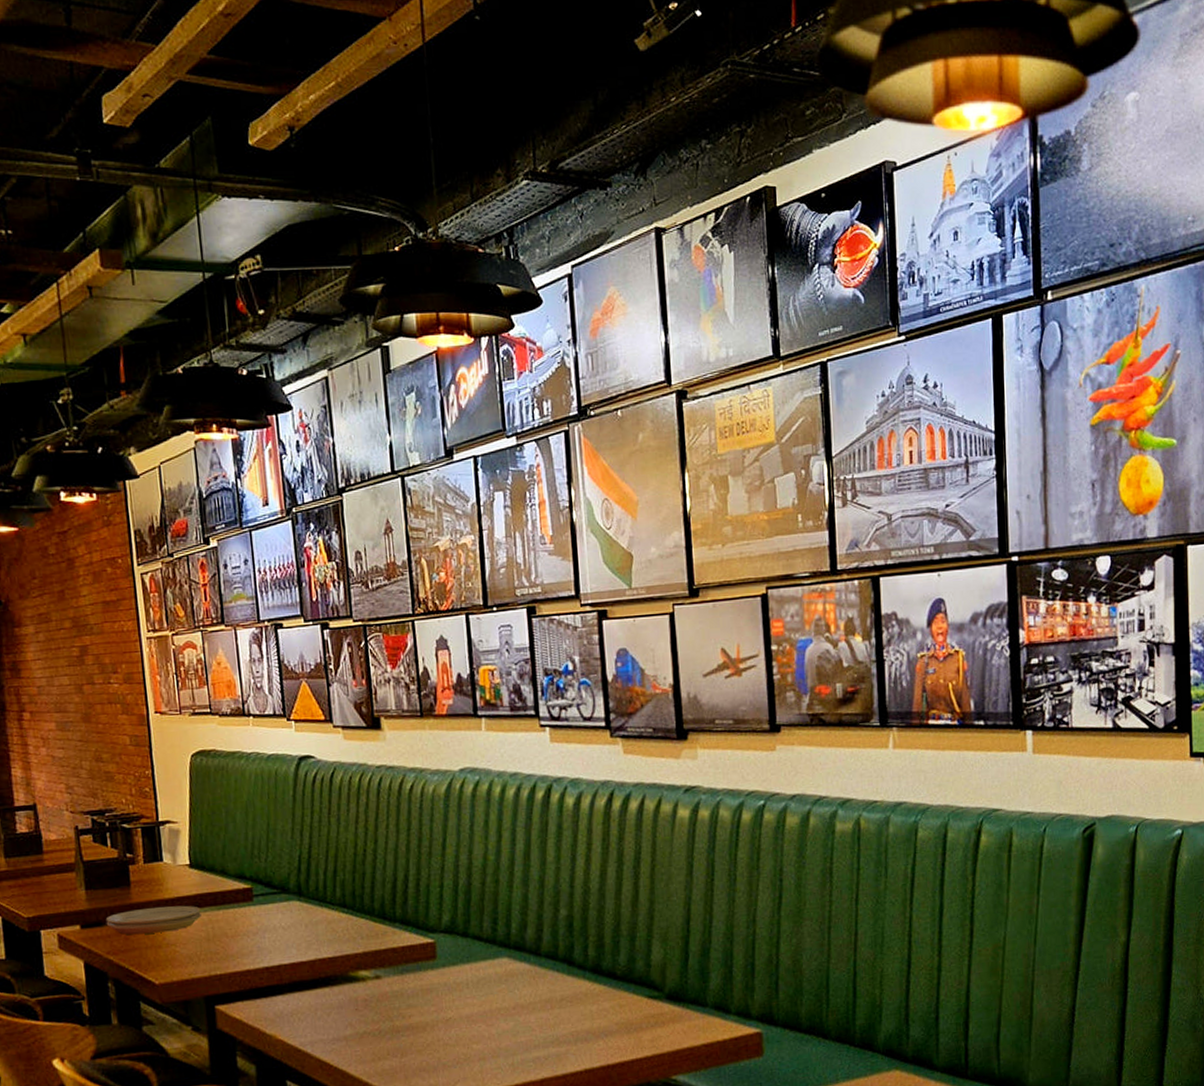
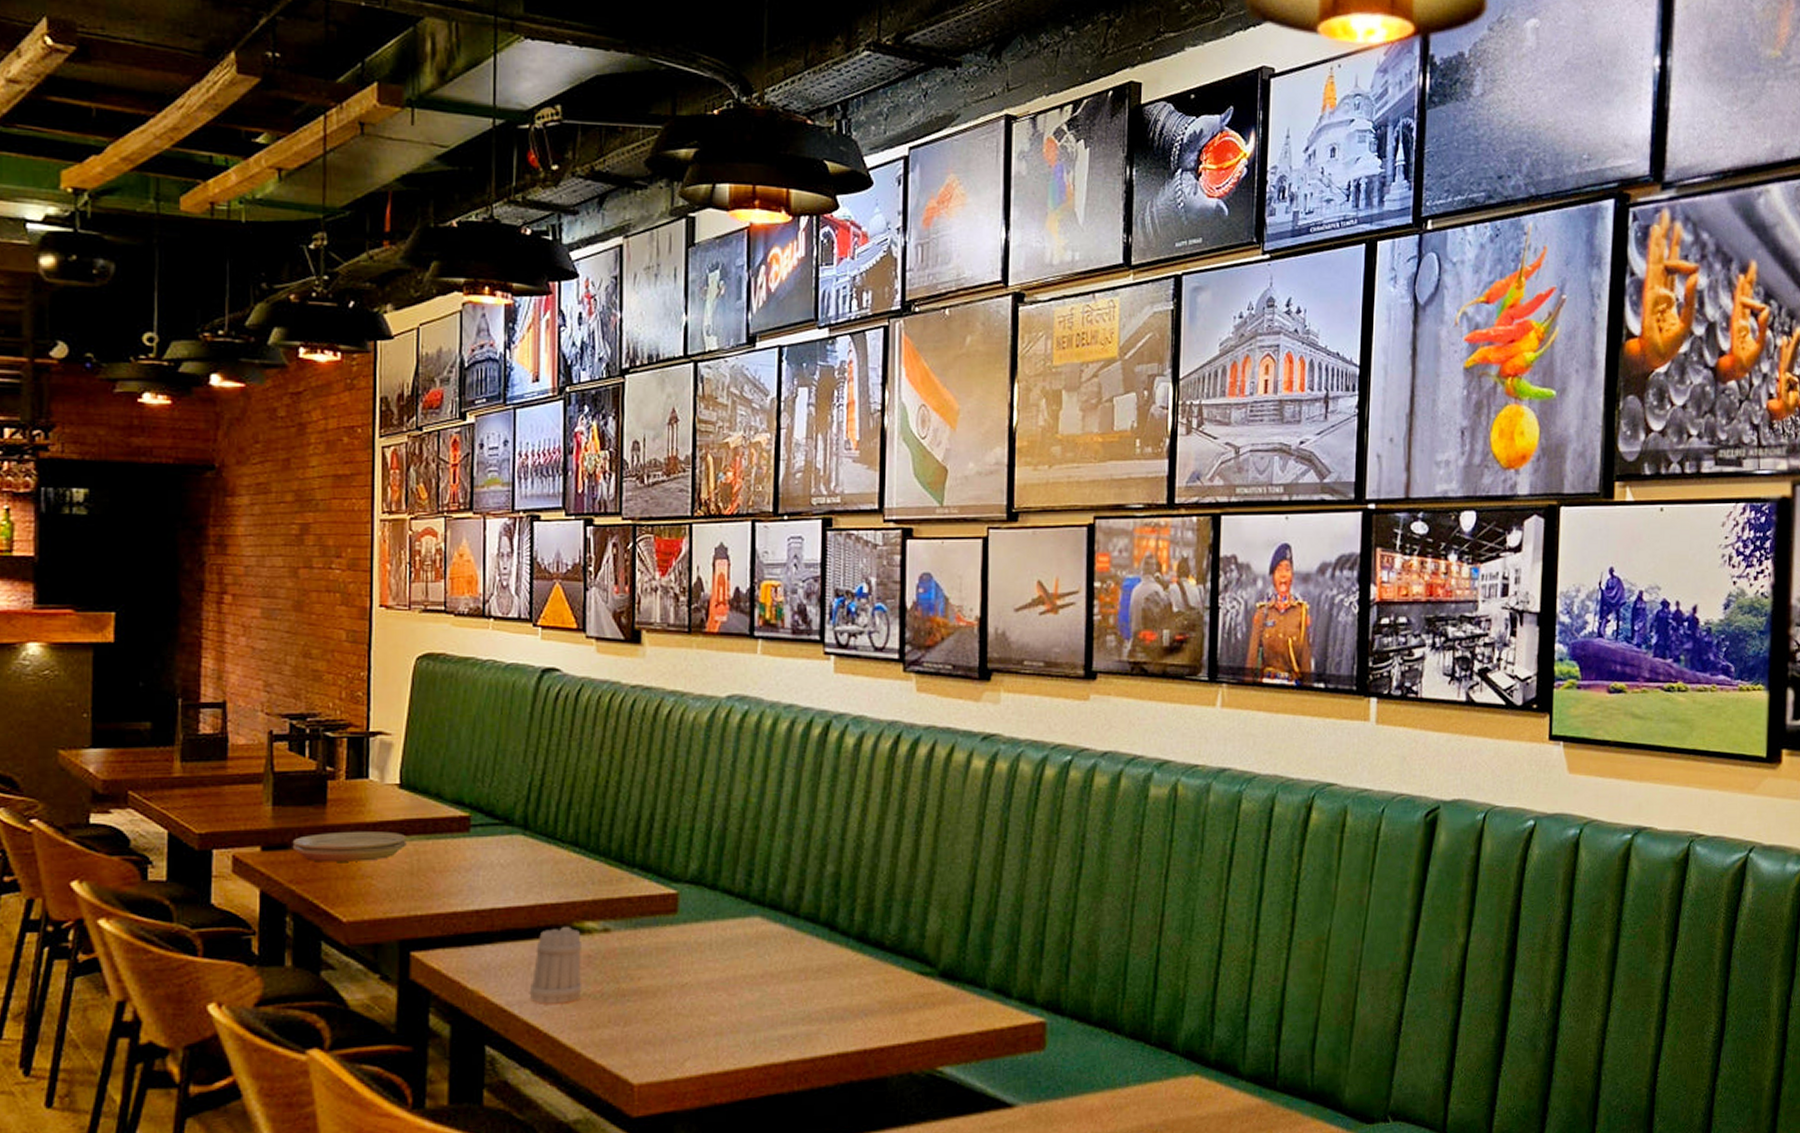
beer mug: none [318,975,363,1043] -> present [529,926,582,1004]

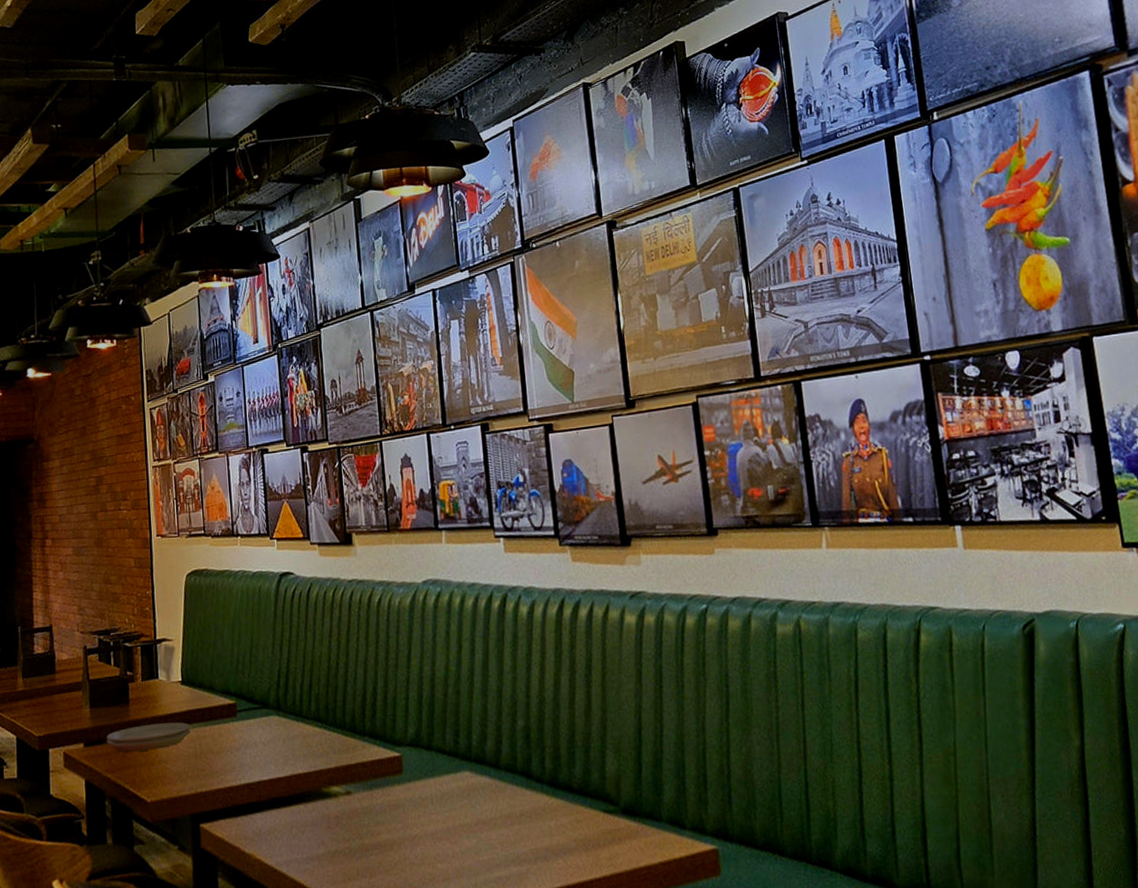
beer mug: present [529,926,582,1004] -> none [293,791,335,863]

